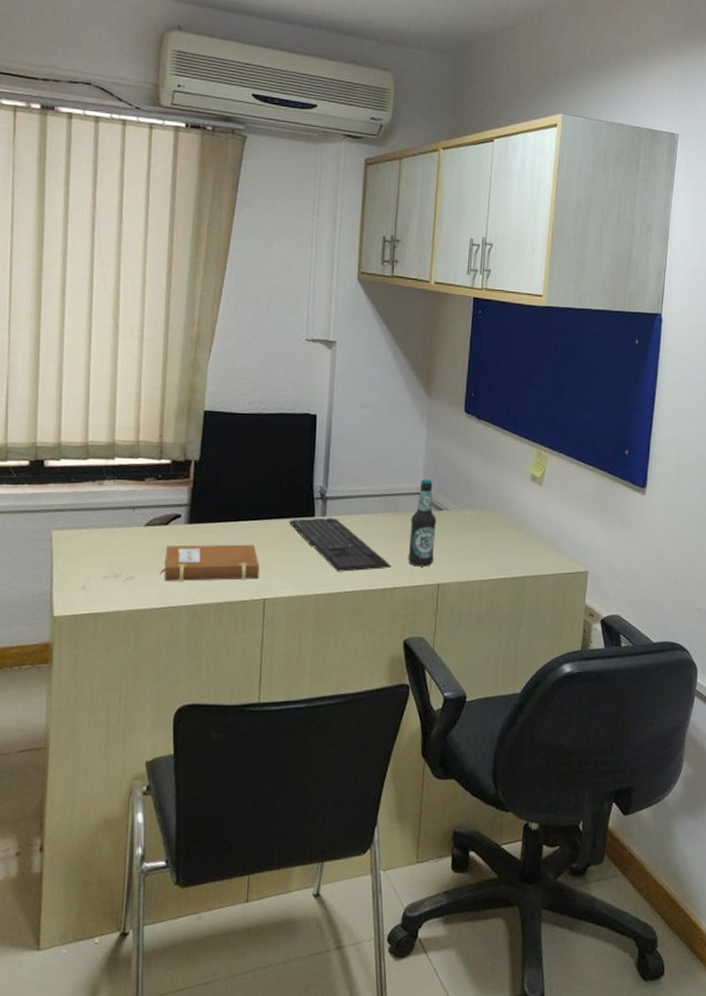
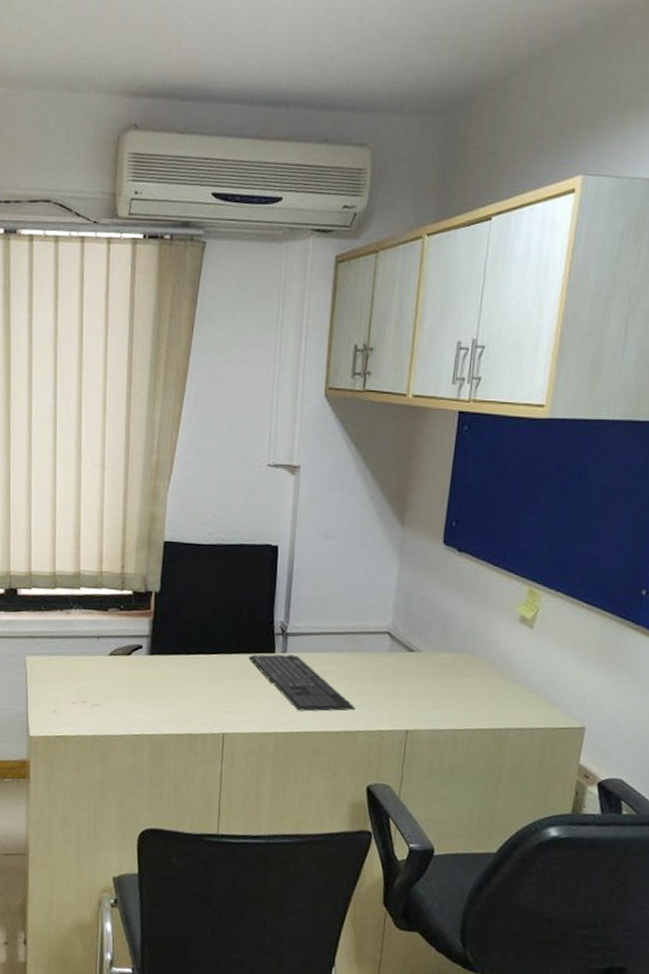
notebook: present [160,544,260,581] -> none [123,675,219,714]
bottle: present [408,478,437,567] -> none [373,616,408,712]

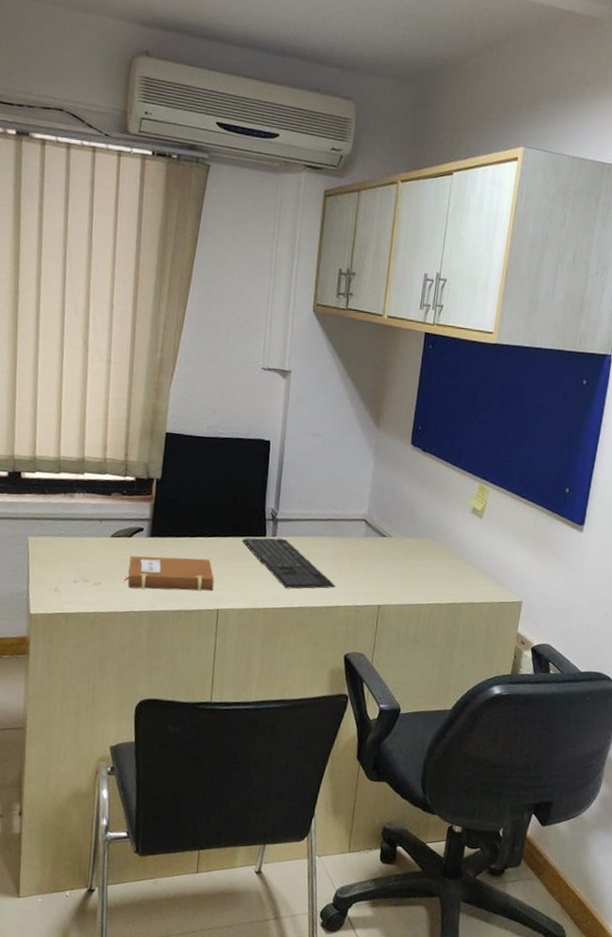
notebook: none [123,675,219,714] -> present [124,556,214,591]

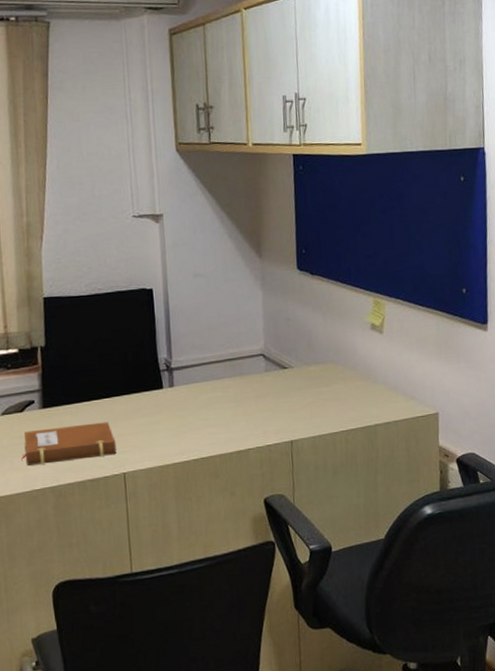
keyboard: present [241,537,336,589] -> none [138,387,244,440]

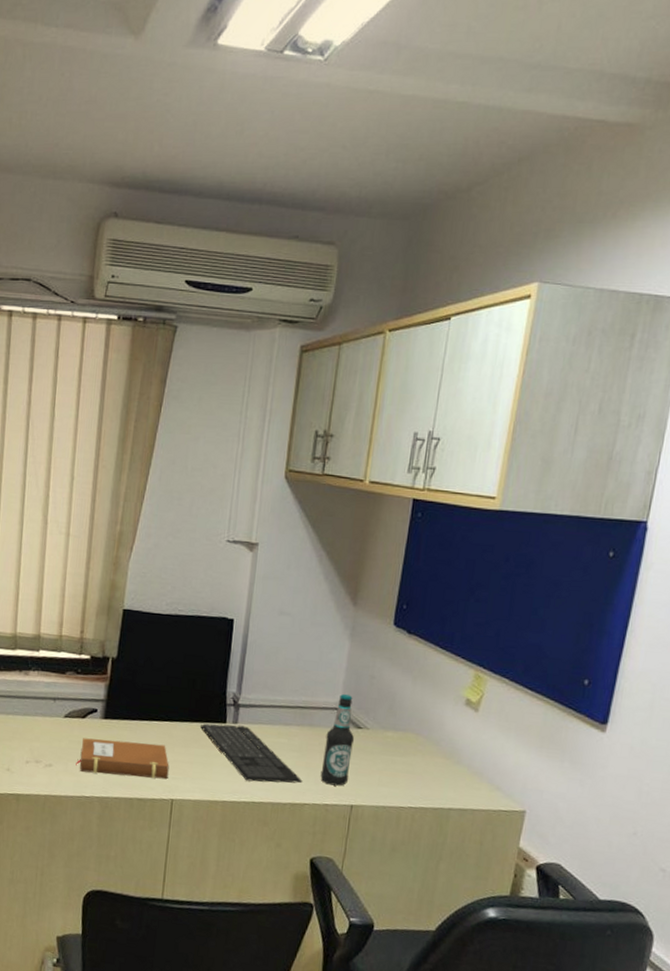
keyboard: none [138,387,244,440] -> present [199,723,303,784]
bottle: none [257,339,284,427] -> present [320,693,355,786]

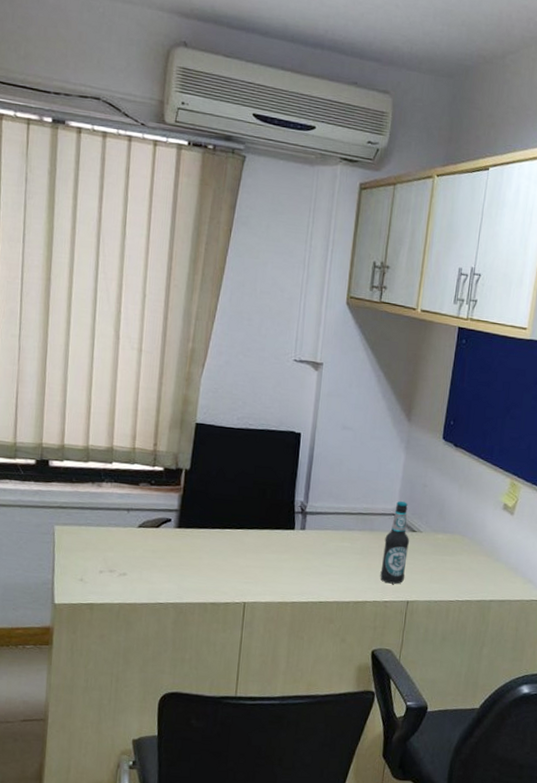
notebook: present [76,738,169,780] -> none [150,547,242,584]
keyboard: present [199,723,303,784] -> none [270,530,364,583]

